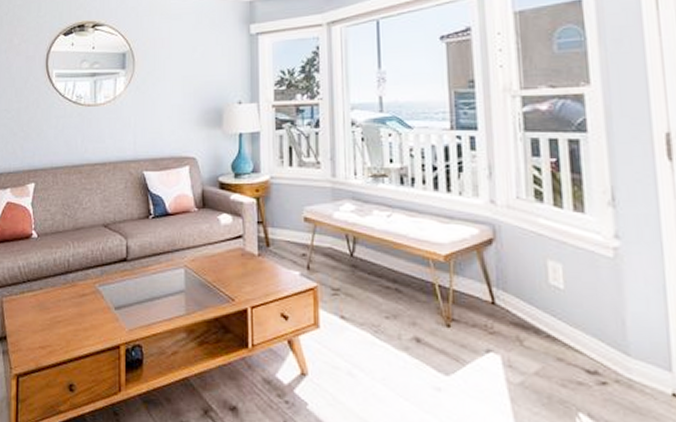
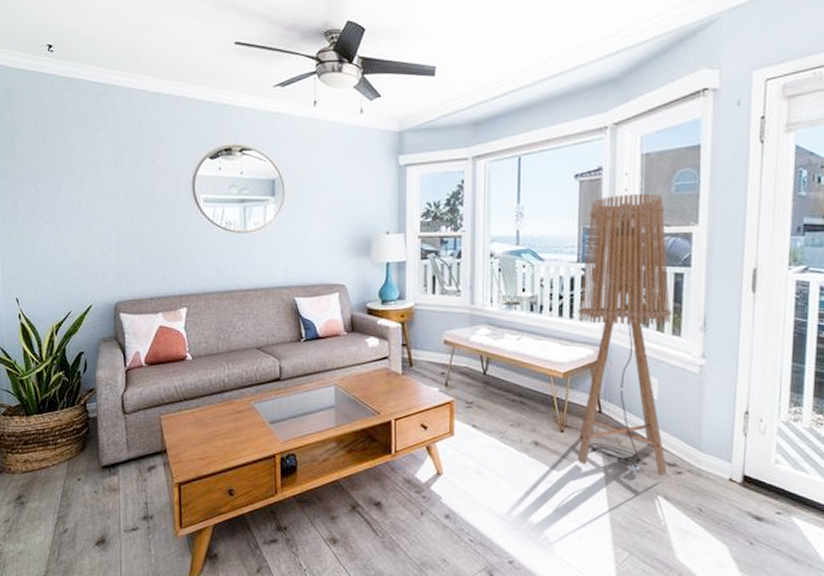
floor lamp: none [455,52,587,386] -> present [577,193,672,475]

